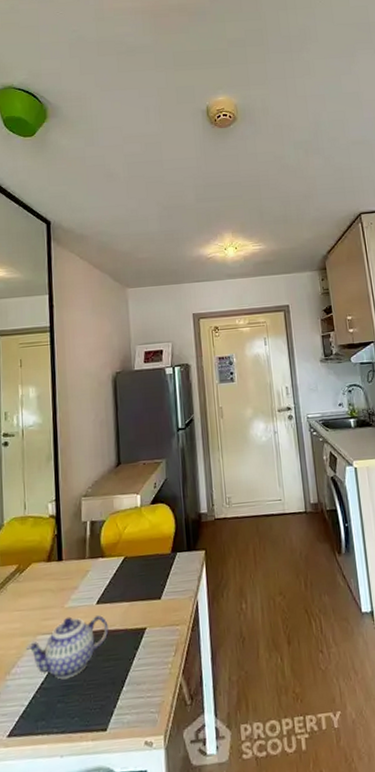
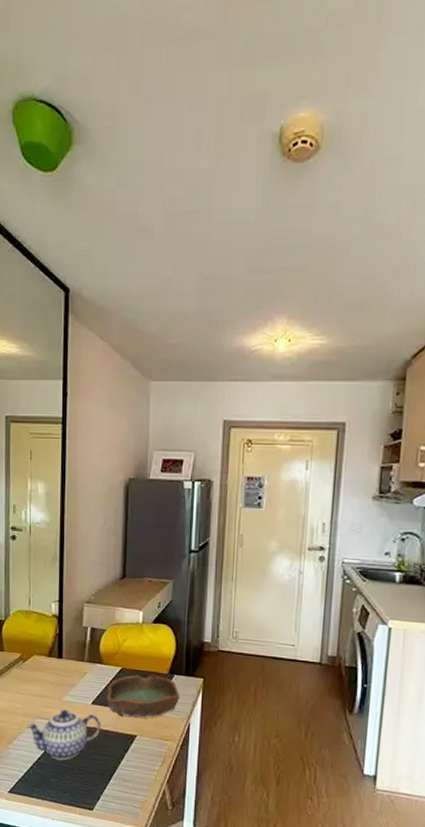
bowl: none [111,557,184,611] -> present [106,675,179,719]

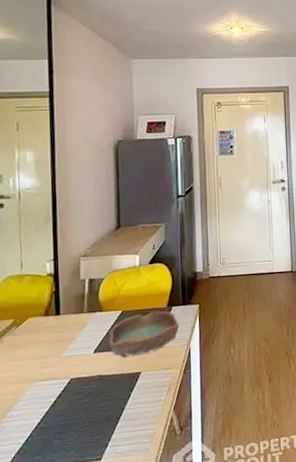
teapot: present [26,709,101,761] -> none [23,362,105,419]

